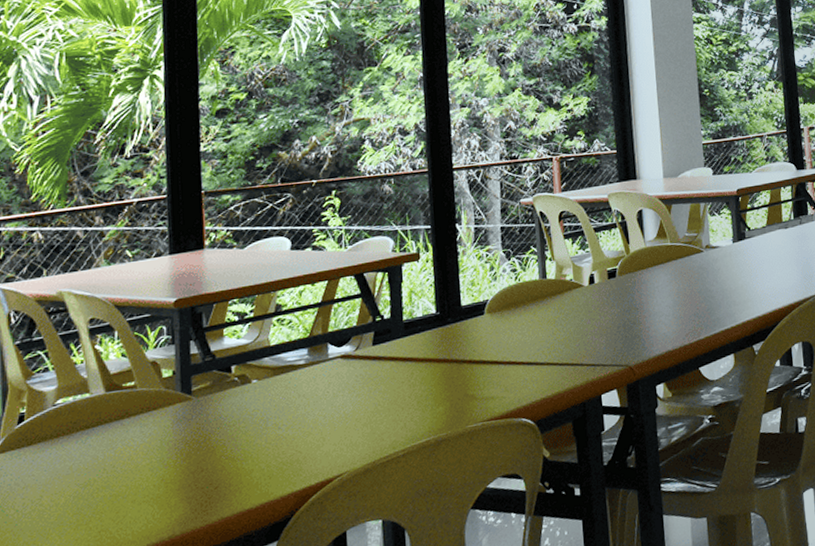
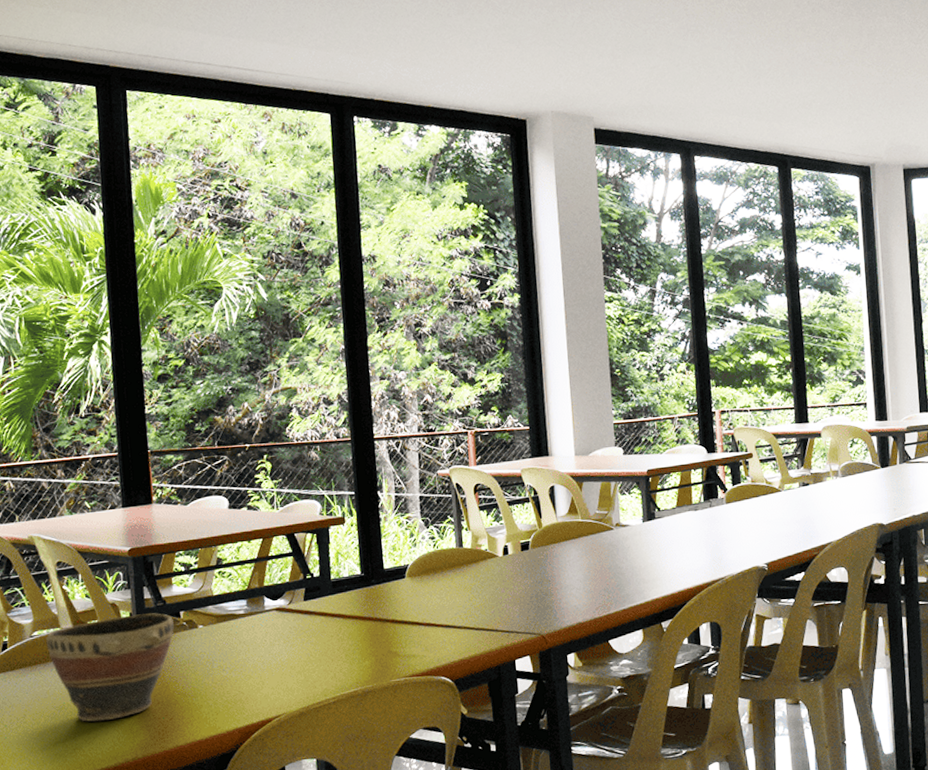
bowl: none [71,369,224,499] -> present [46,613,174,722]

